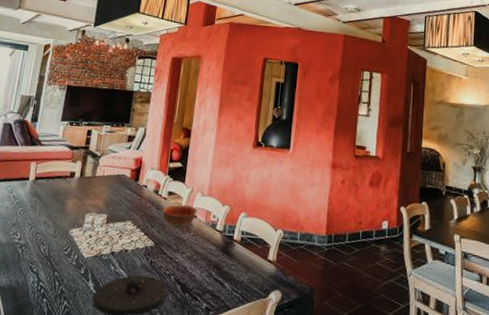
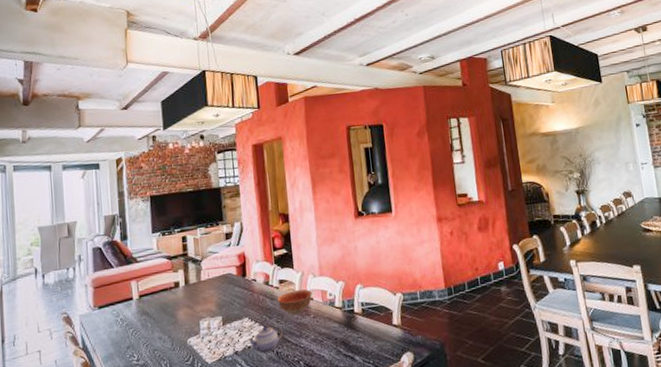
teapot: none [126,234,163,261] -> present [248,325,284,354]

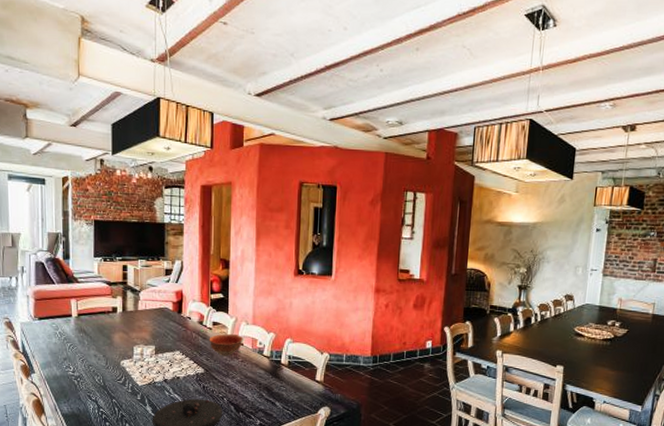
teapot: present [248,325,284,354] -> none [178,362,212,386]

